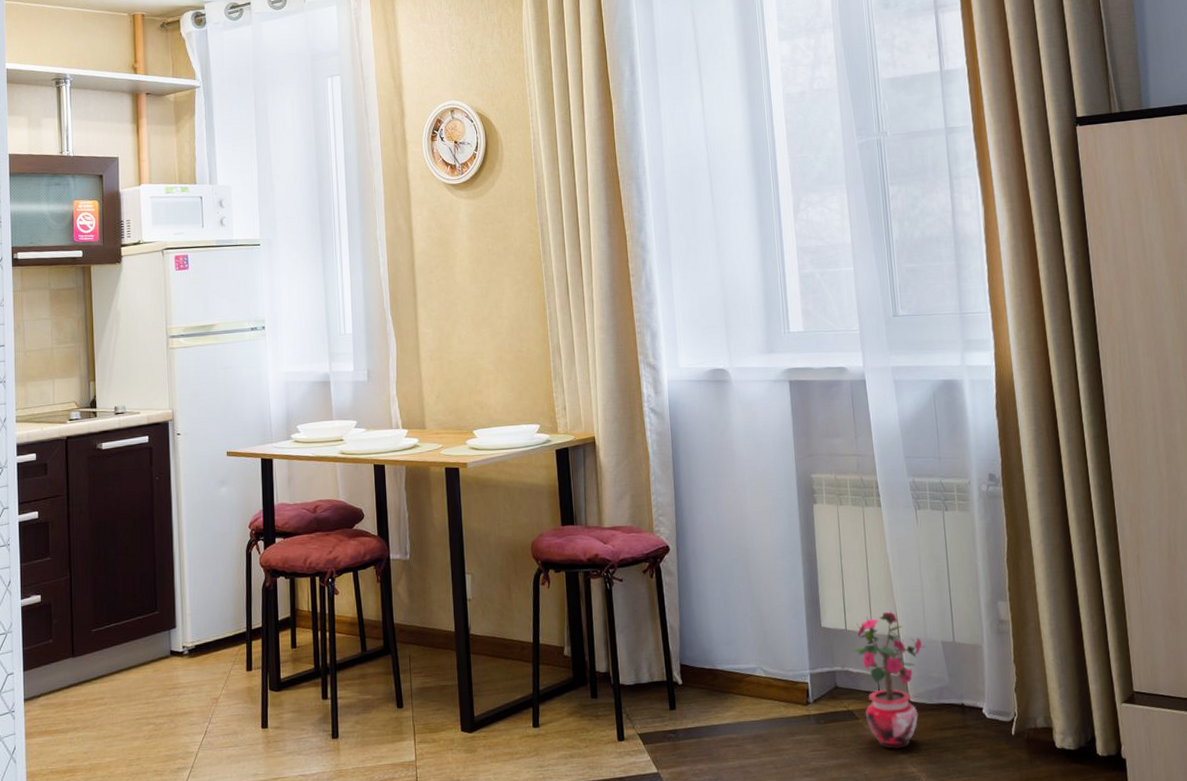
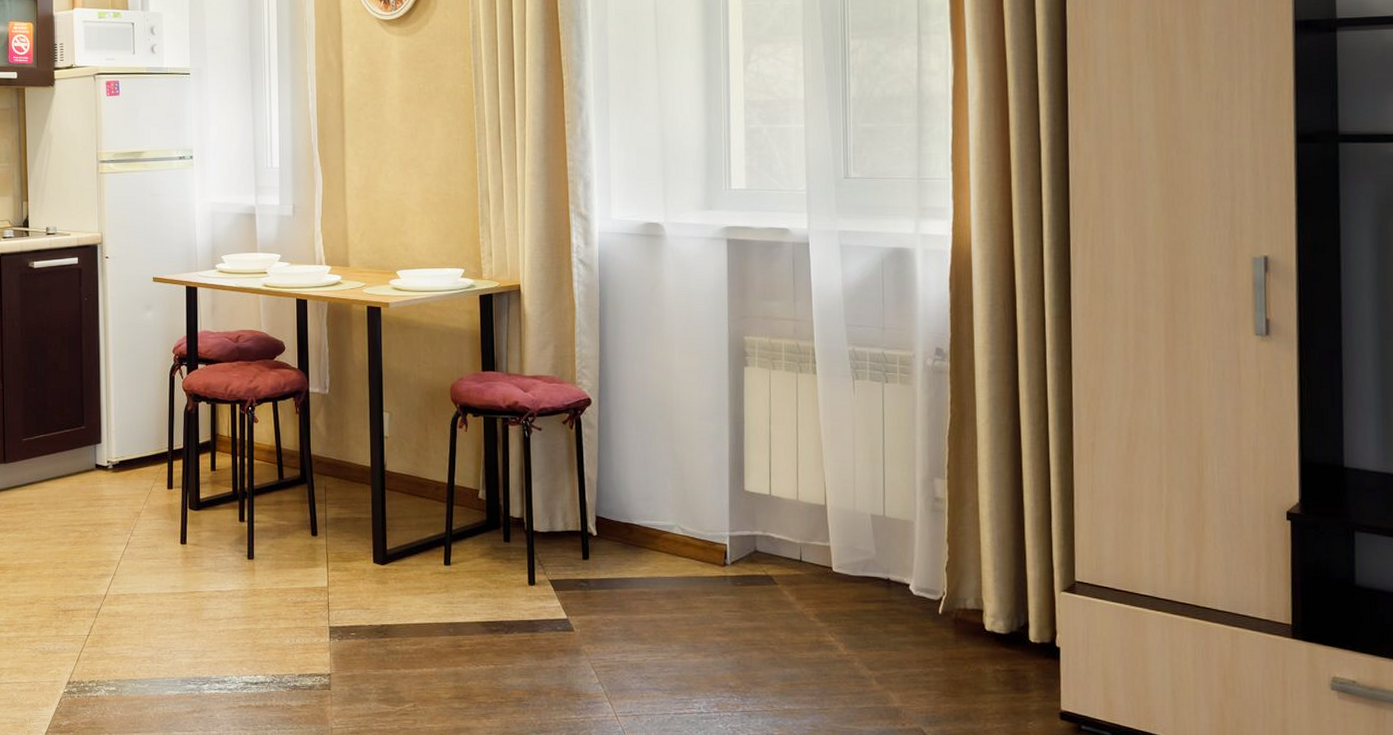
potted plant: present [853,610,926,749] -> none [776,479,854,617]

